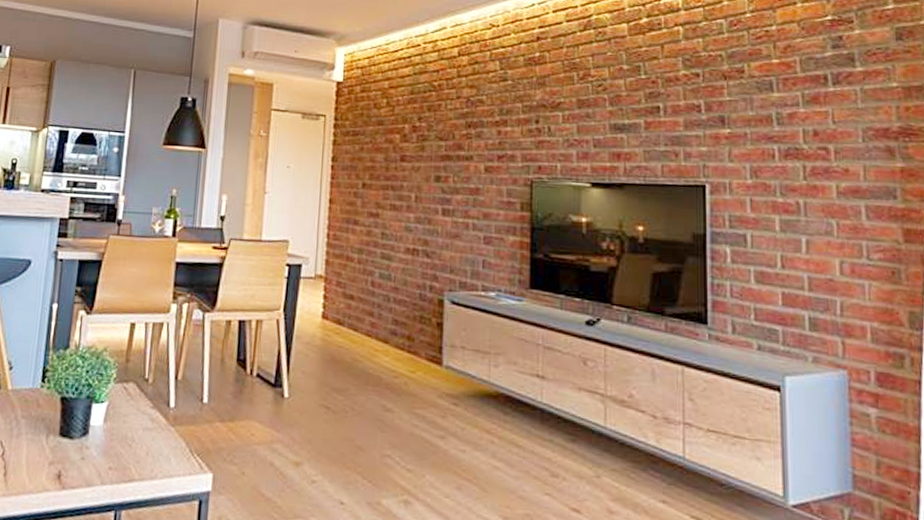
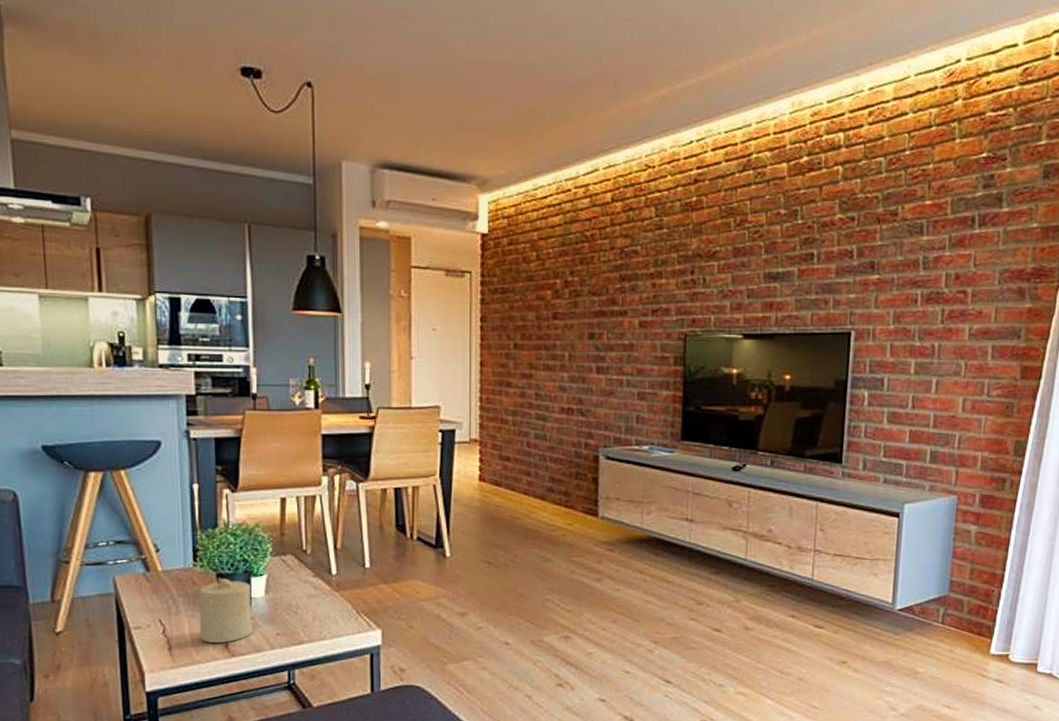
candle: none [35,401,90,473] -> present [199,578,253,643]

